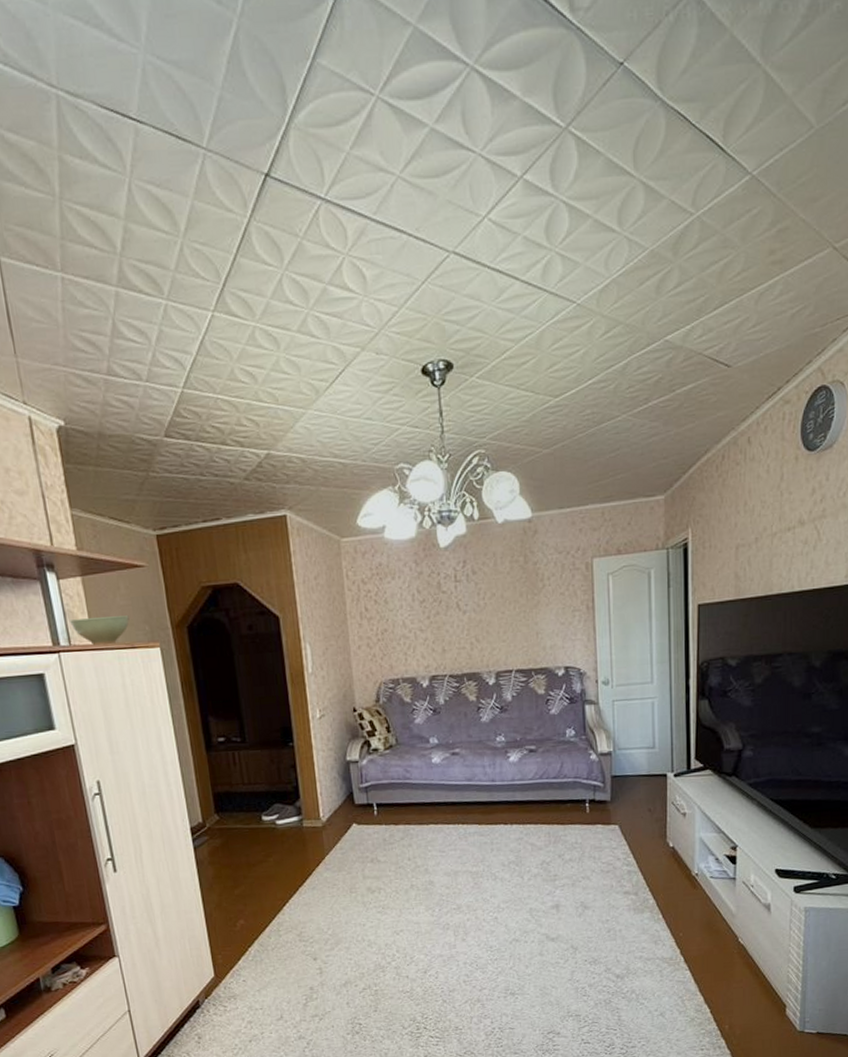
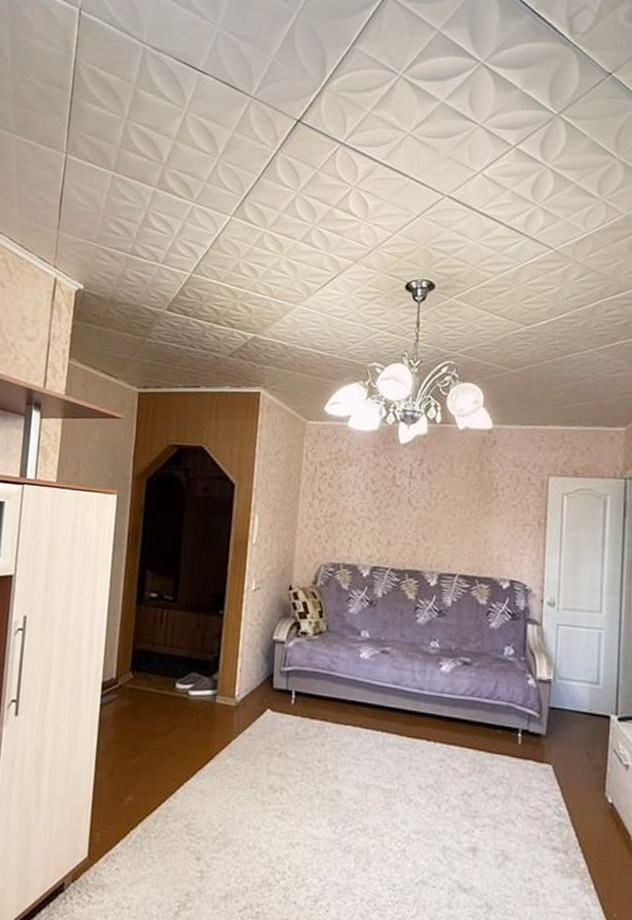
bowl: present [69,615,129,646] -> none [40,456,96,485]

